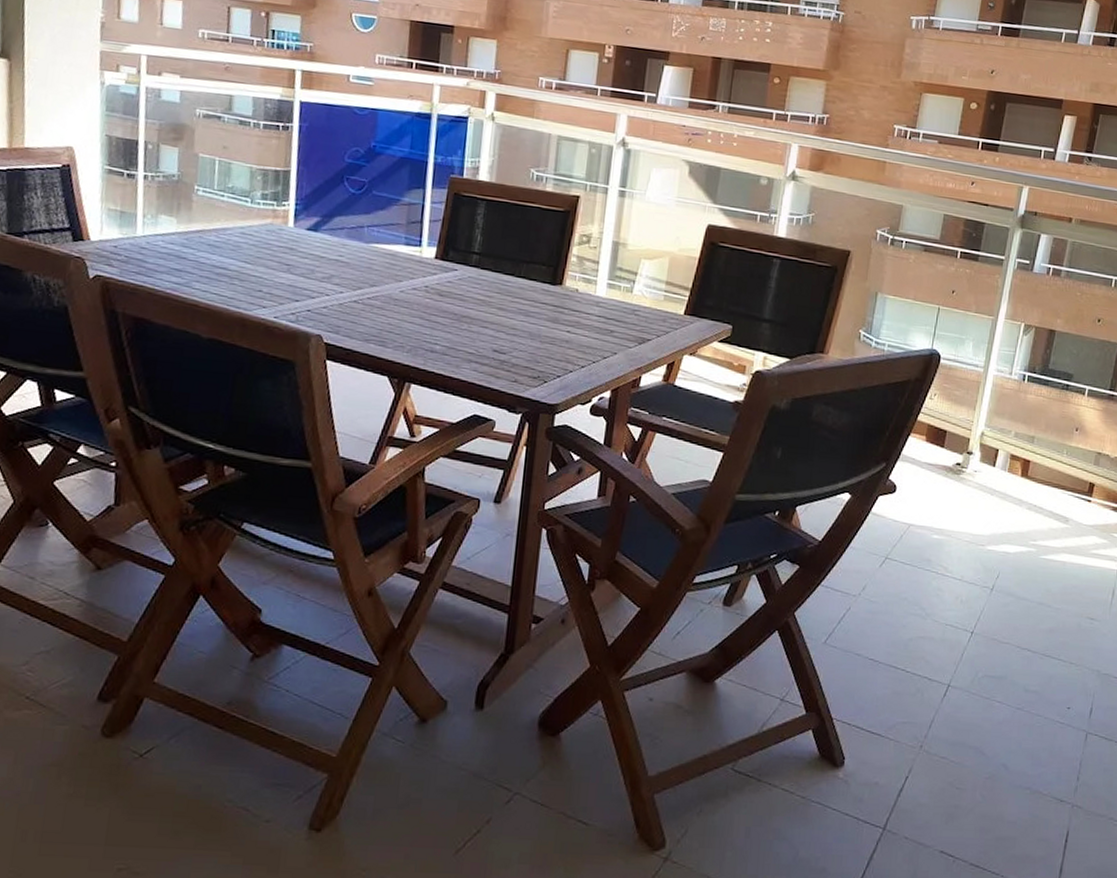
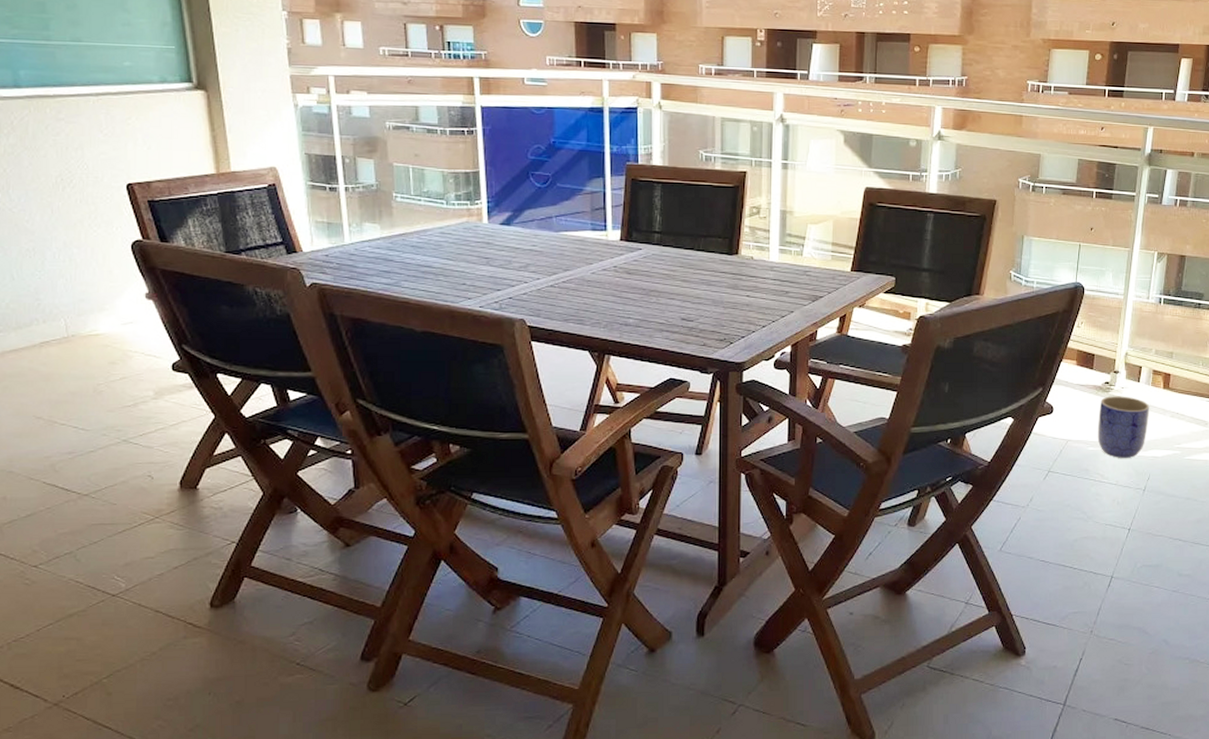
planter: none [943,479,1005,551] -> present [1097,396,1150,458]

